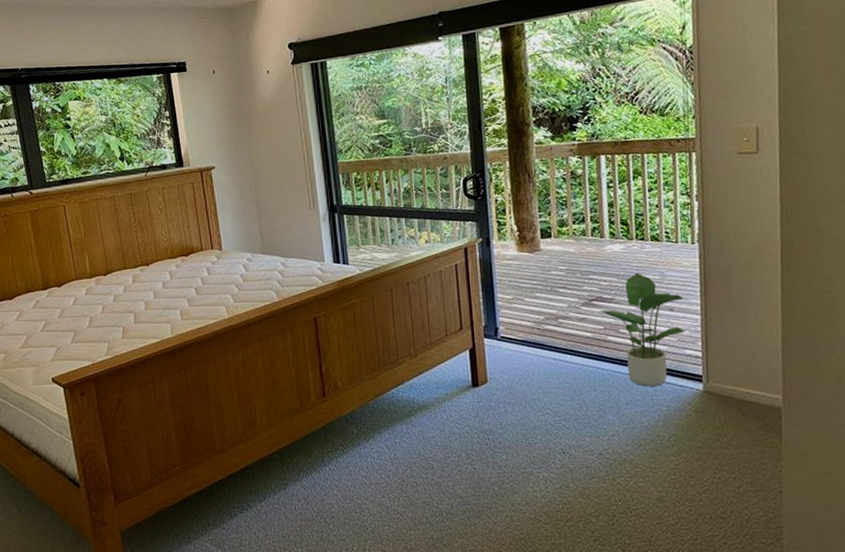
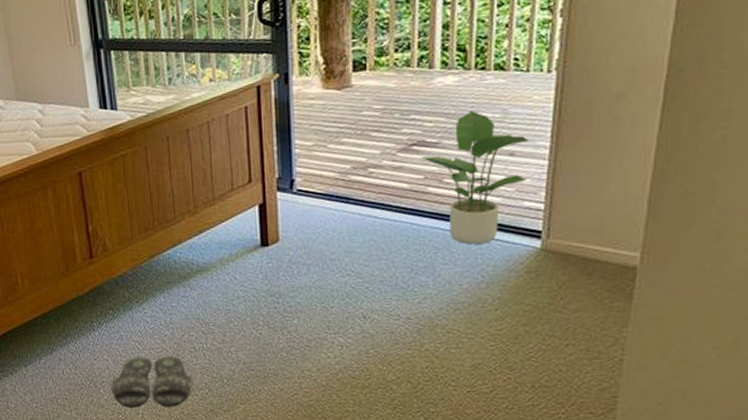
slippers: none [340,491,415,543] -> present [111,356,192,408]

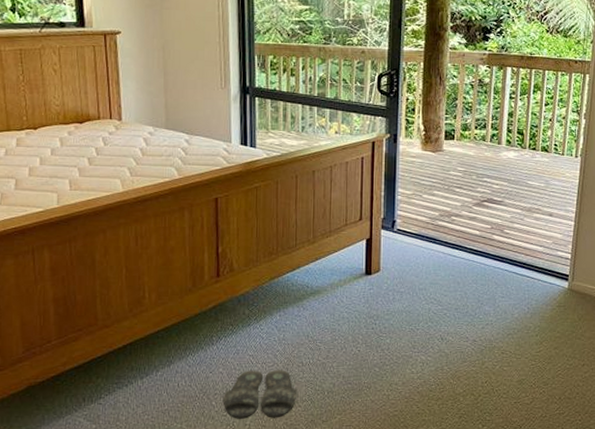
potted plant: present [421,110,528,245] -> none [489,179,562,282]

